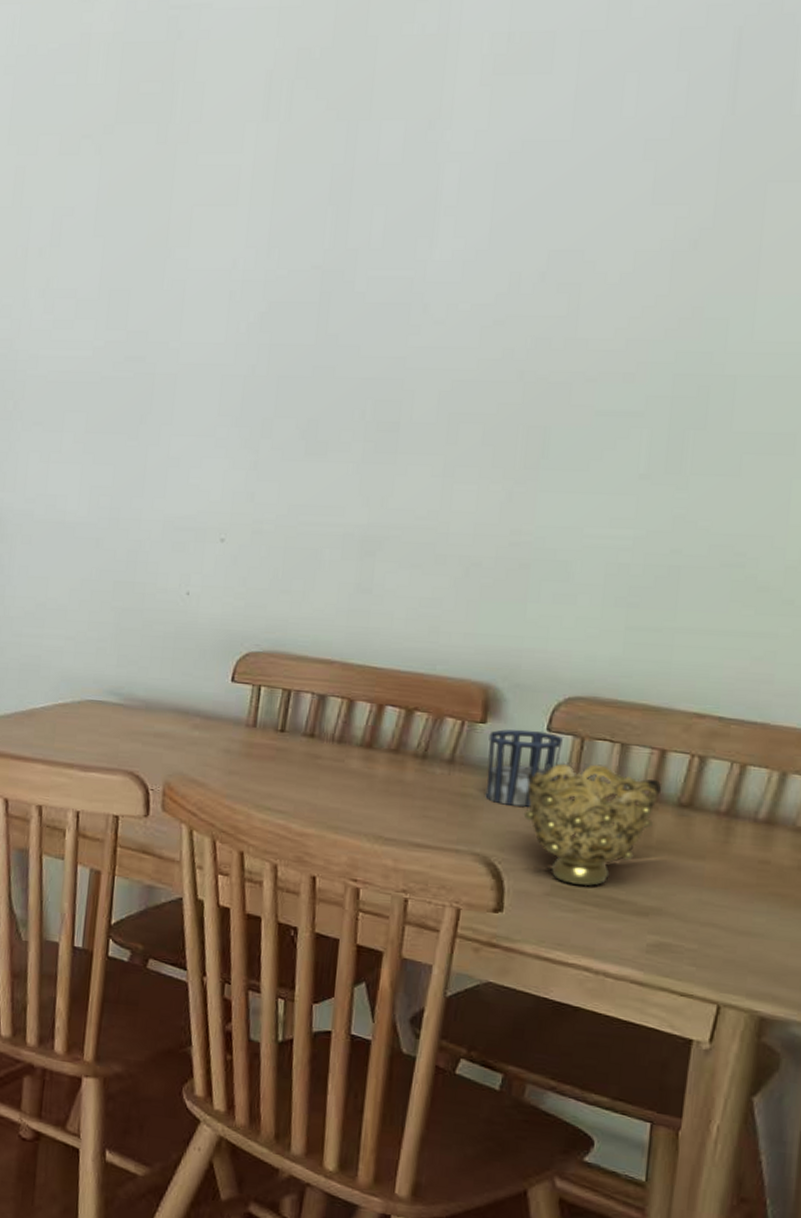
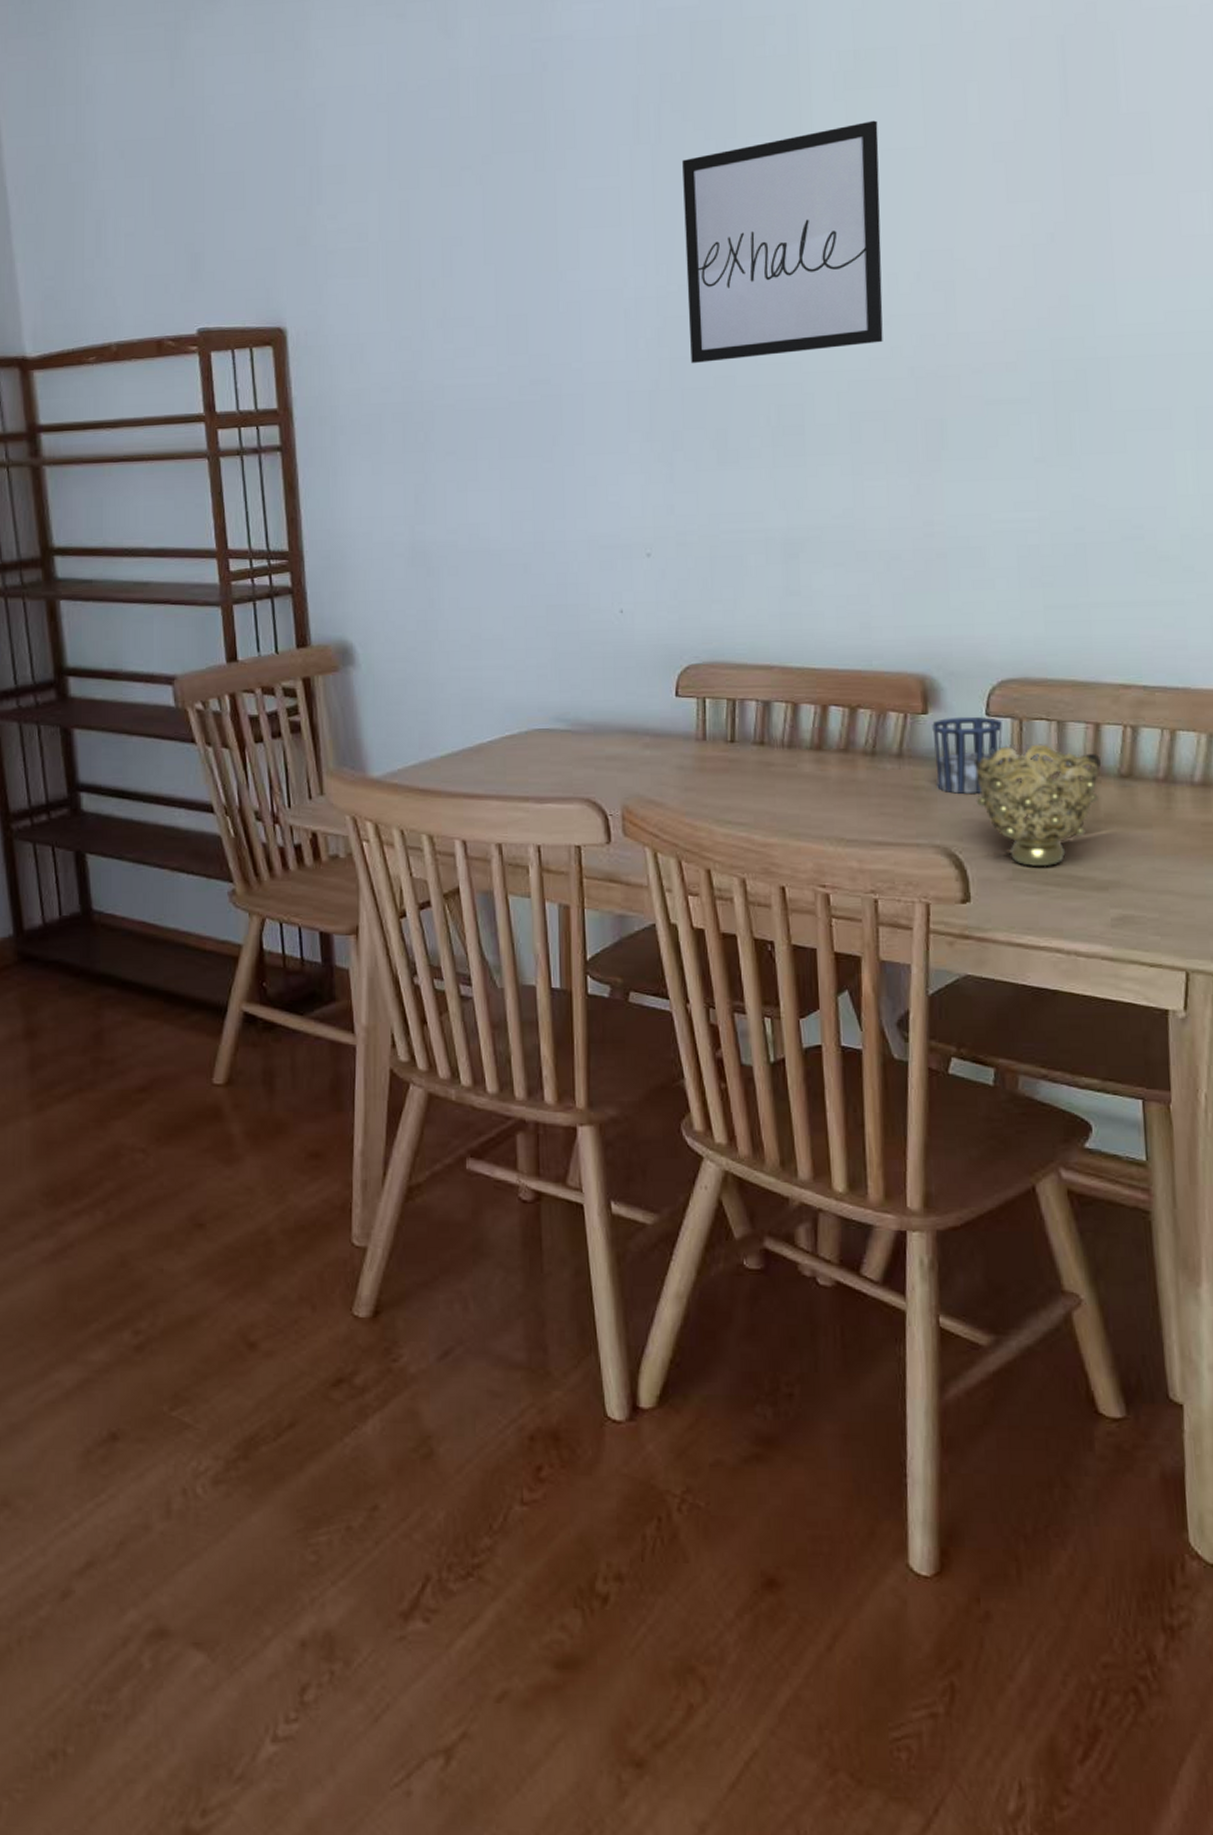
wall art: none [291,109,523,351] -> present [682,120,883,363]

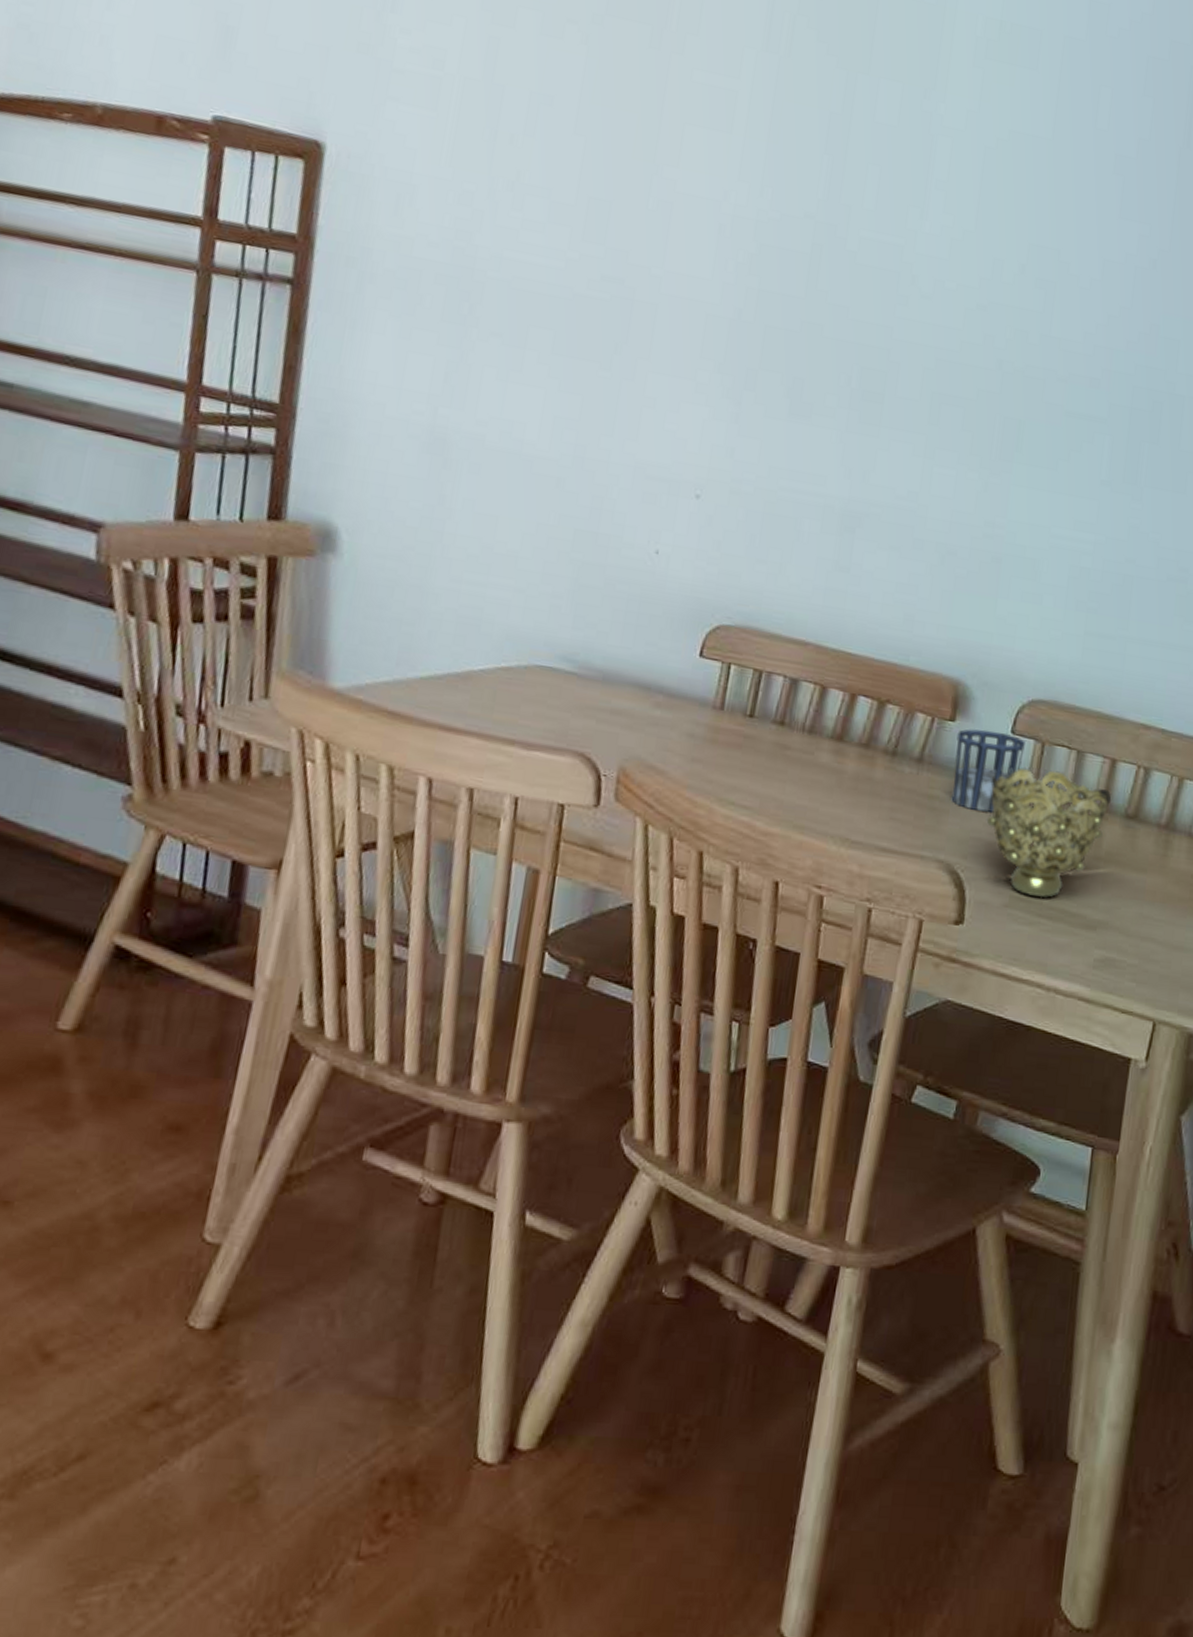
wall art: present [682,120,883,363] -> none [780,81,1011,328]

